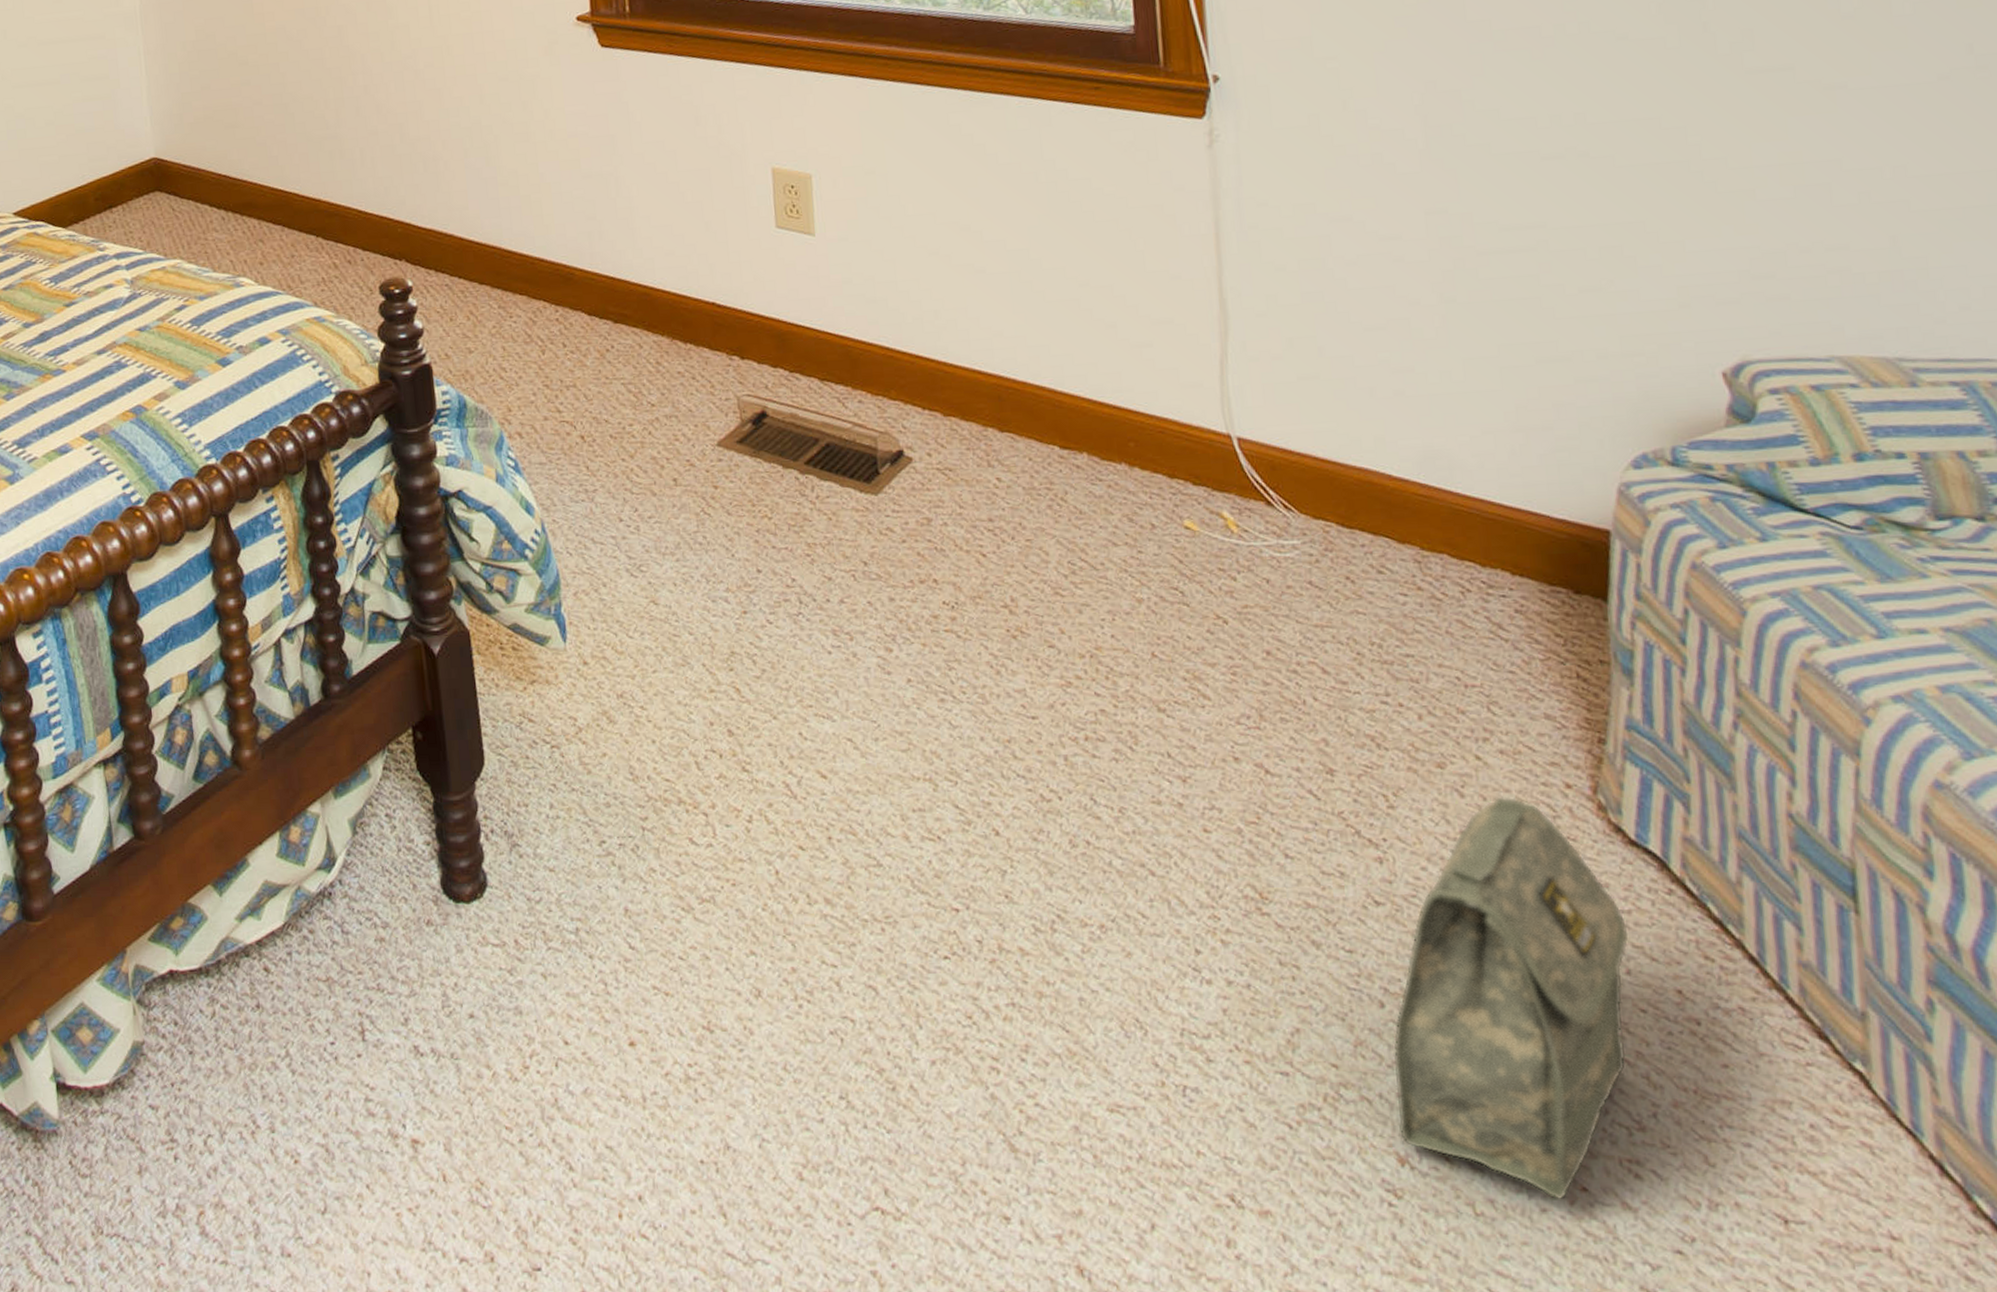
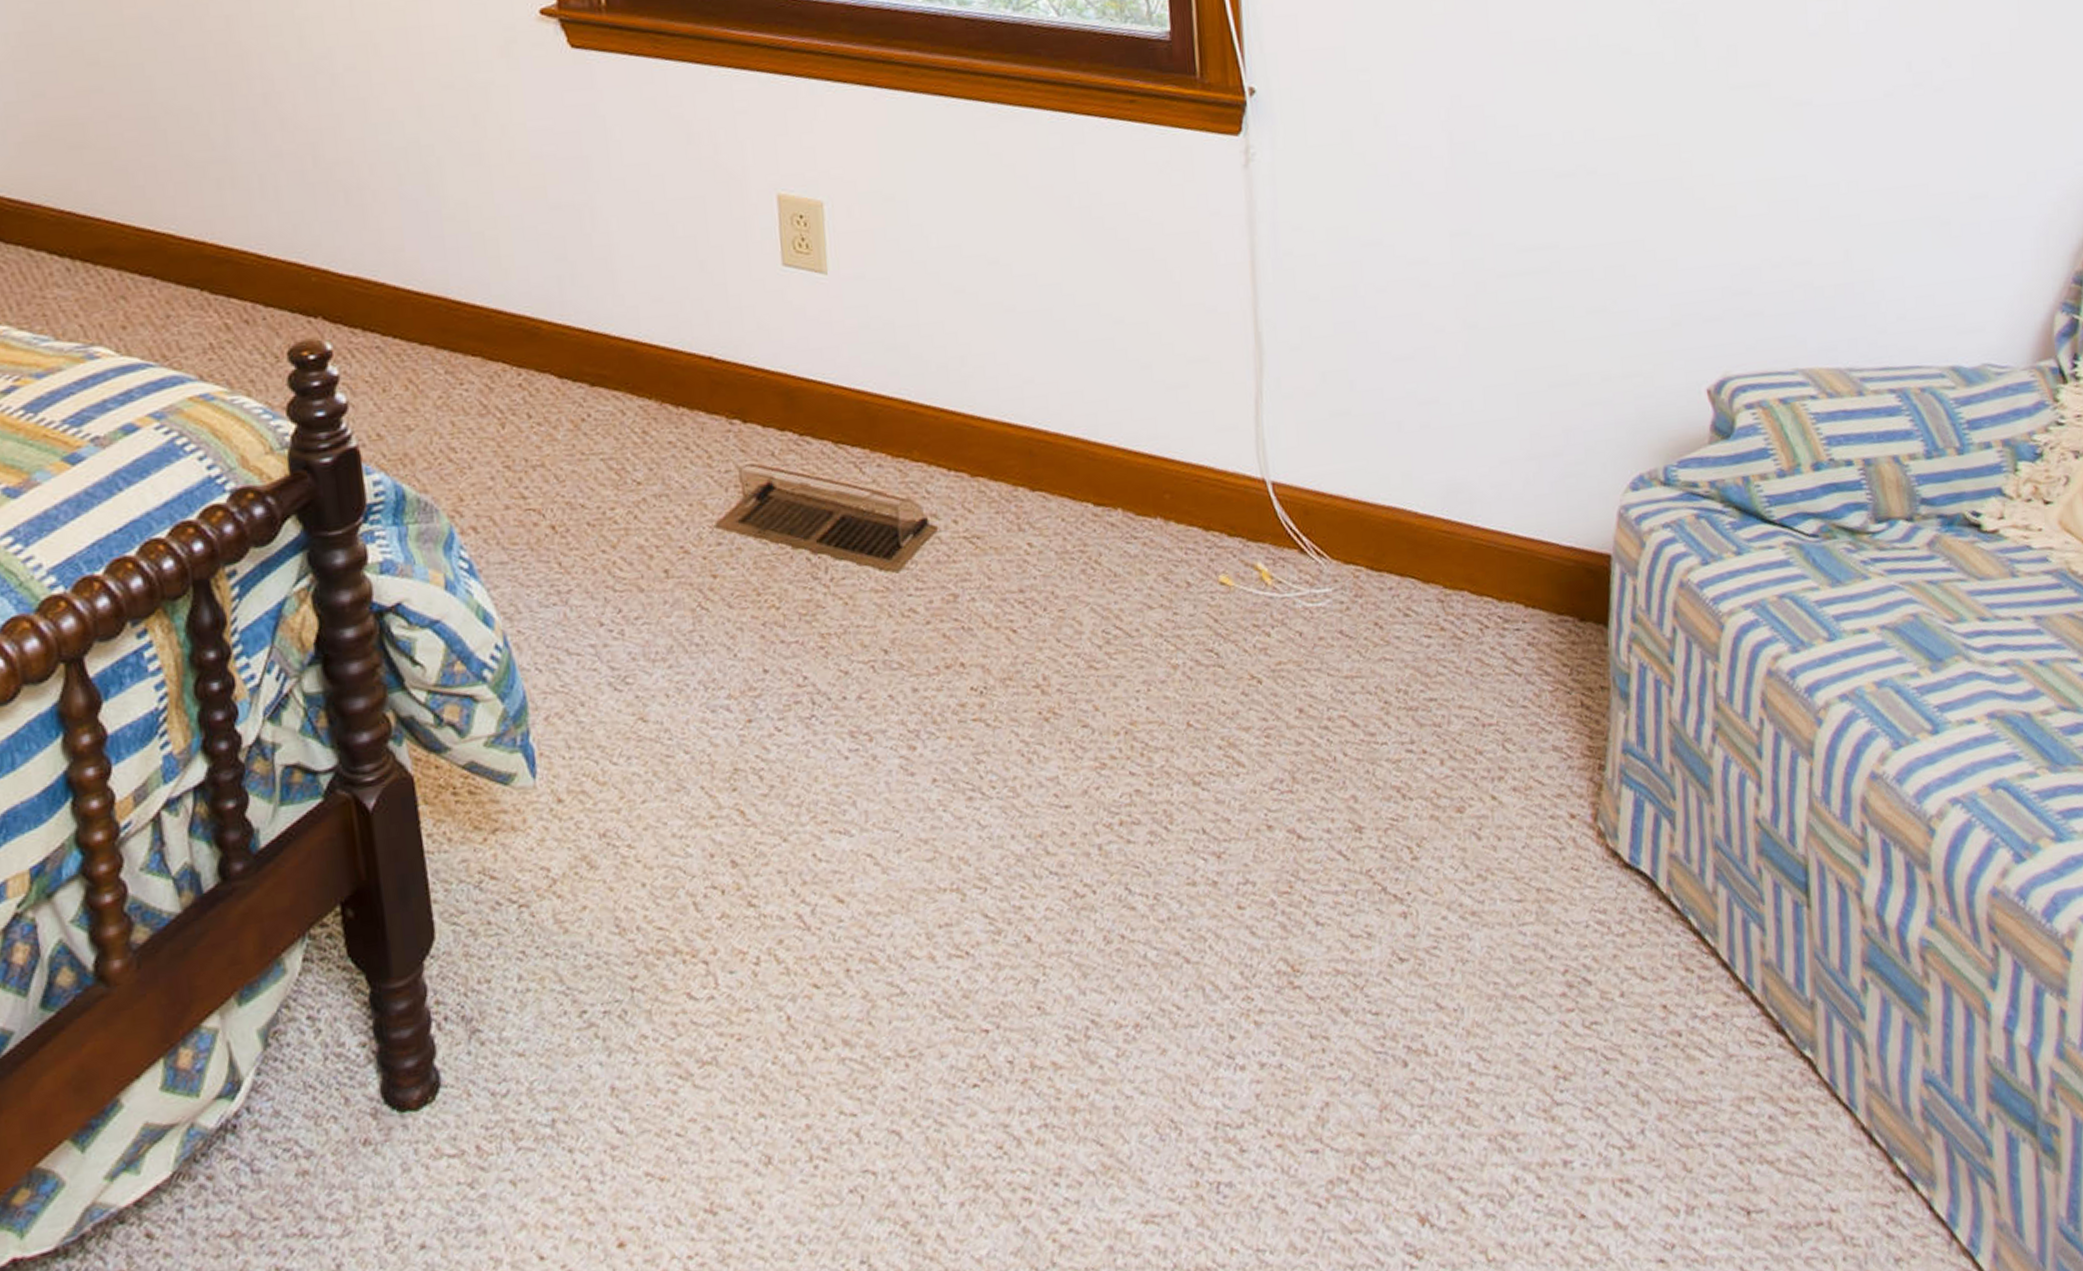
bag: present [1392,796,1629,1200] -> none [1414,833,1623,1232]

